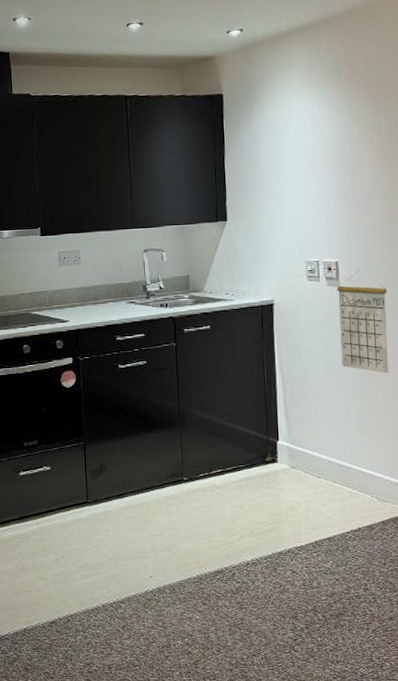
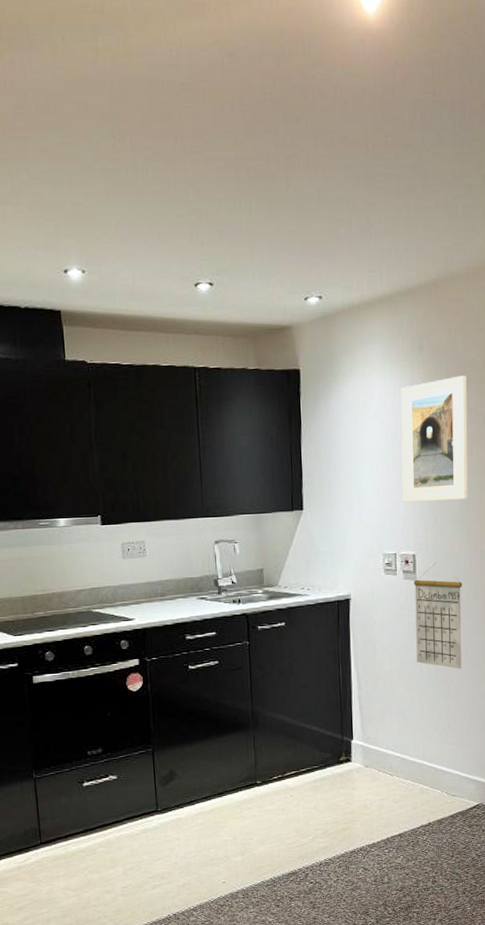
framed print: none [320,94,390,214] -> present [401,375,468,503]

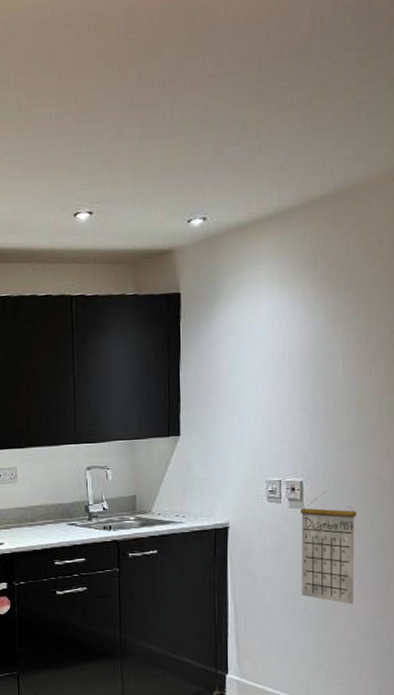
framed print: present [401,375,468,503] -> none [290,291,367,428]

